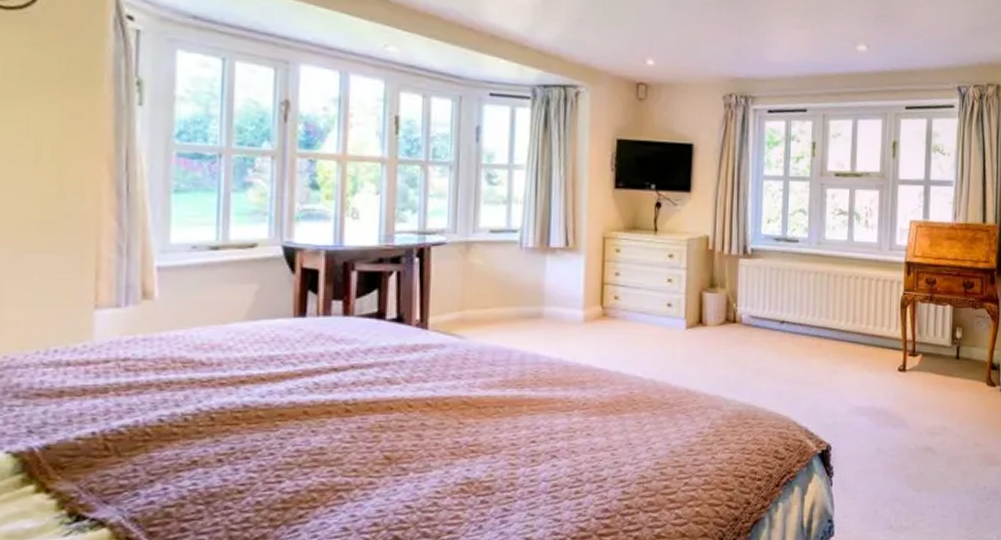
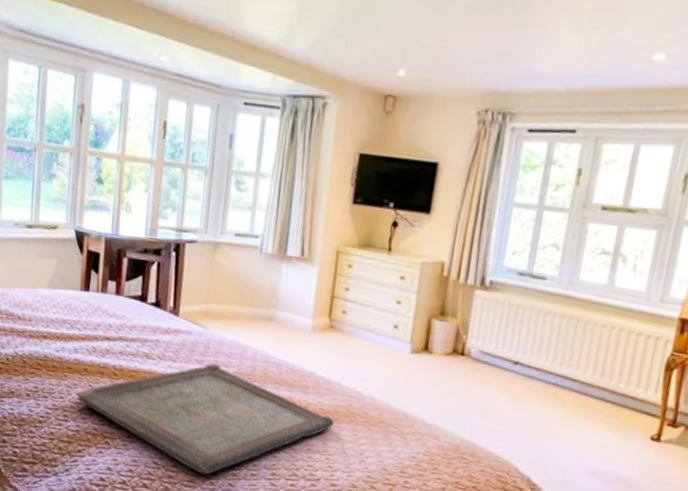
serving tray: none [293,375,617,506] -> present [76,363,335,475]

